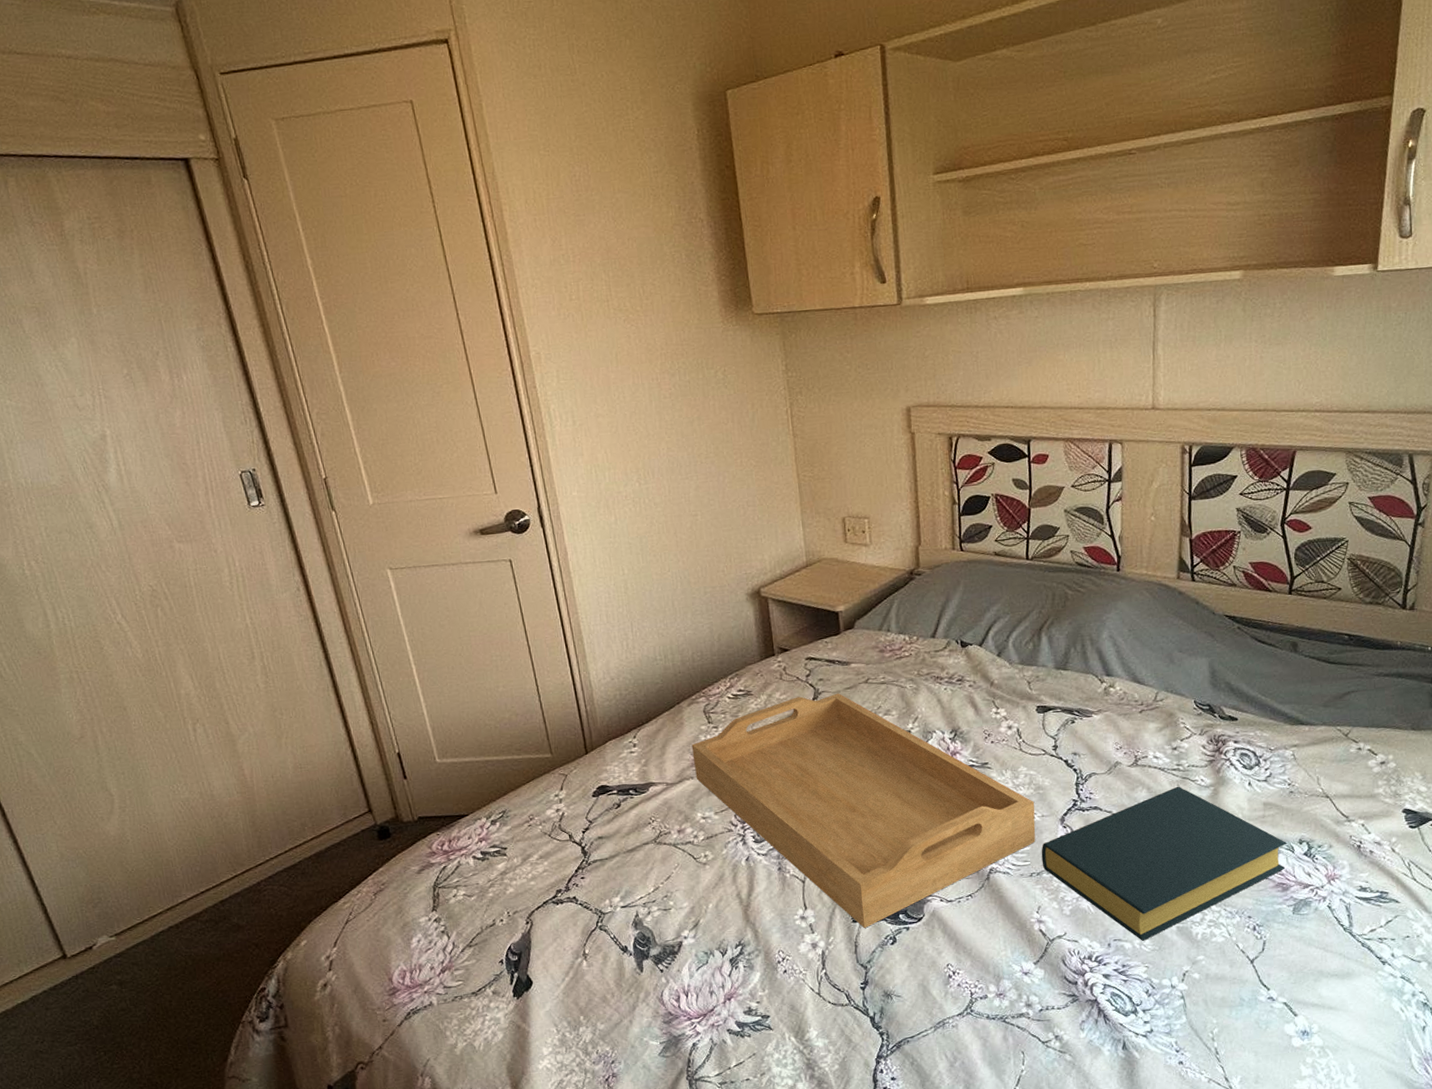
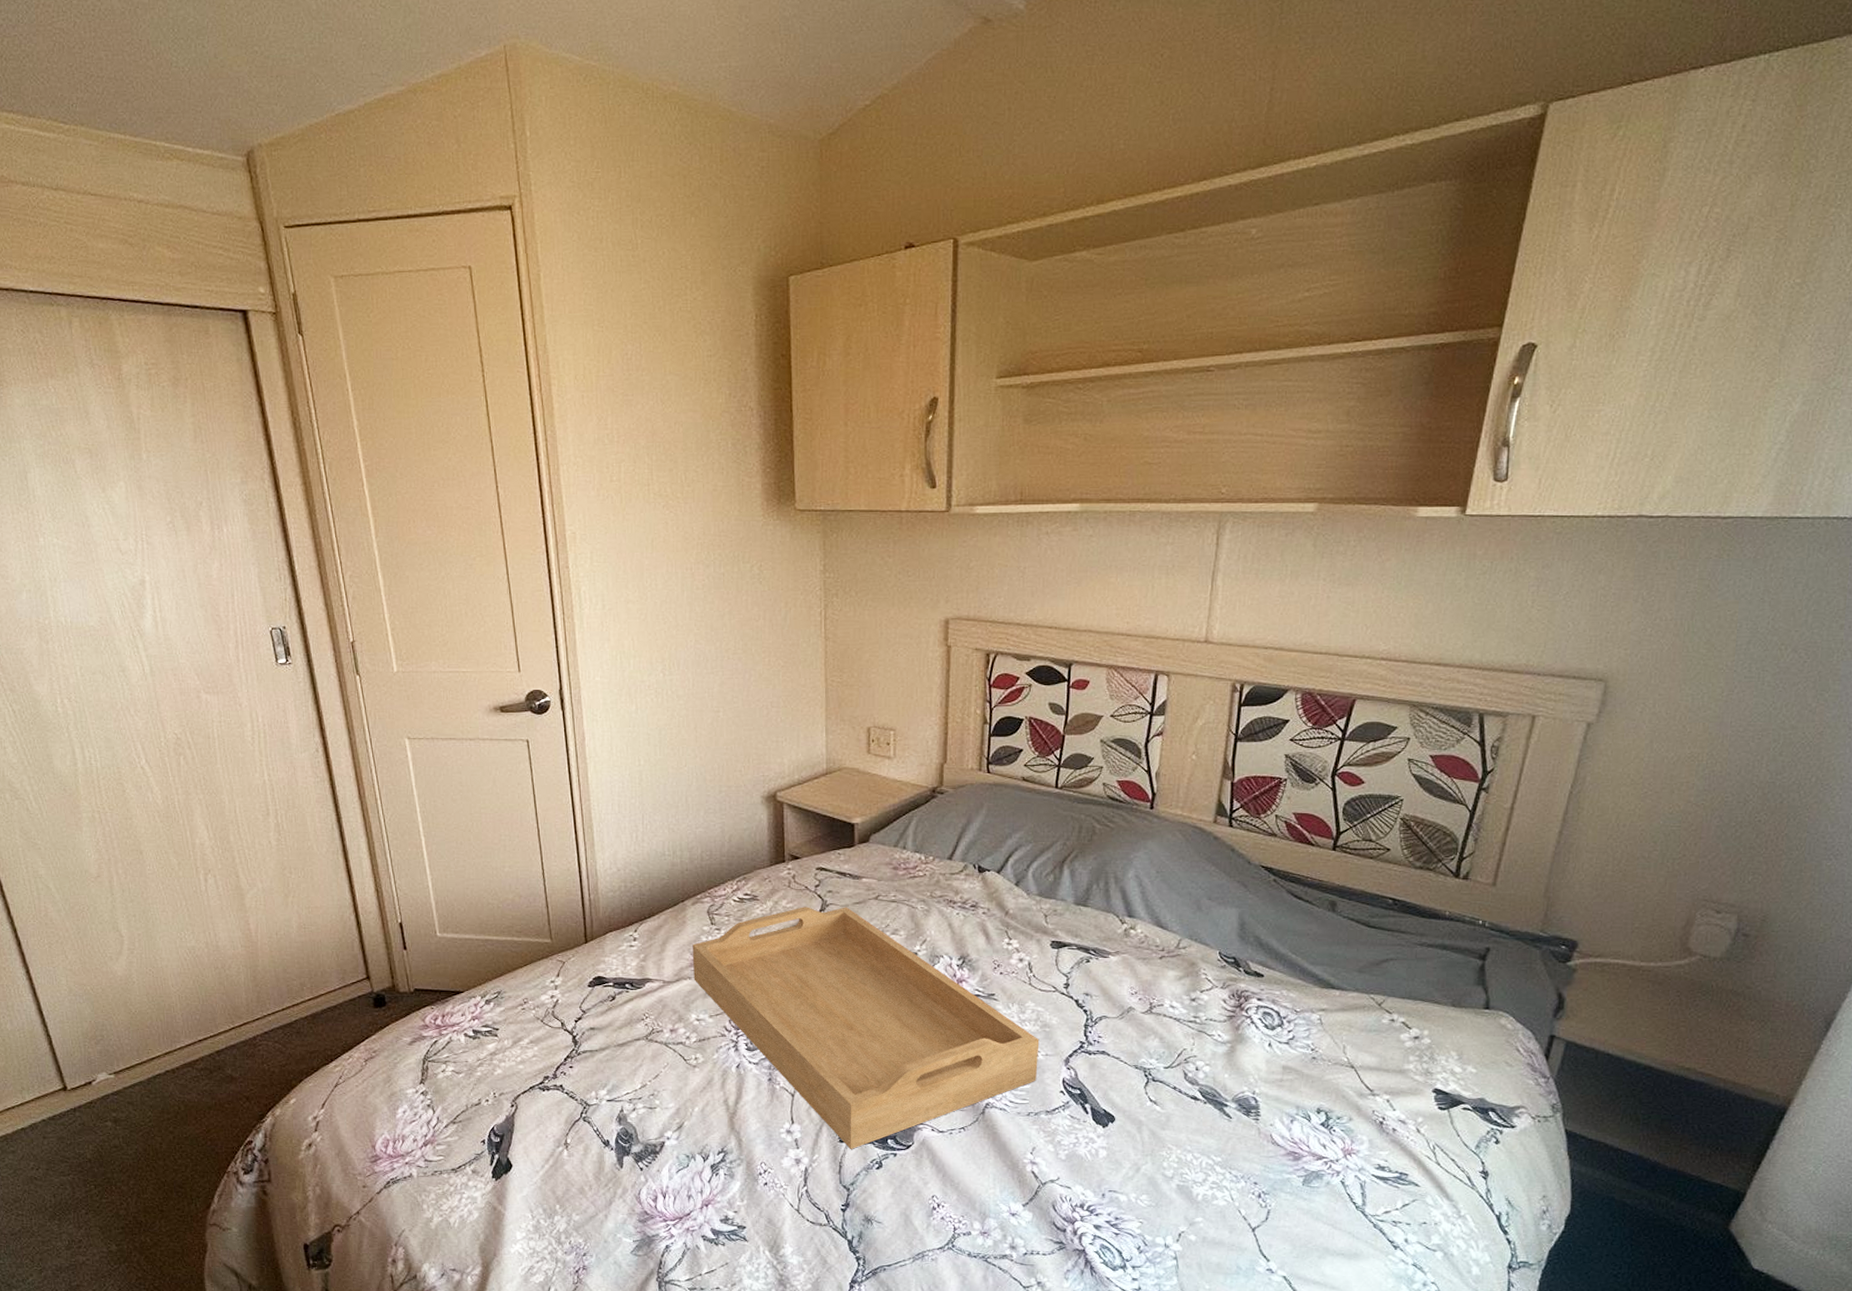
hardback book: present [1041,786,1288,941] -> none [1041,1039,1304,1195]

